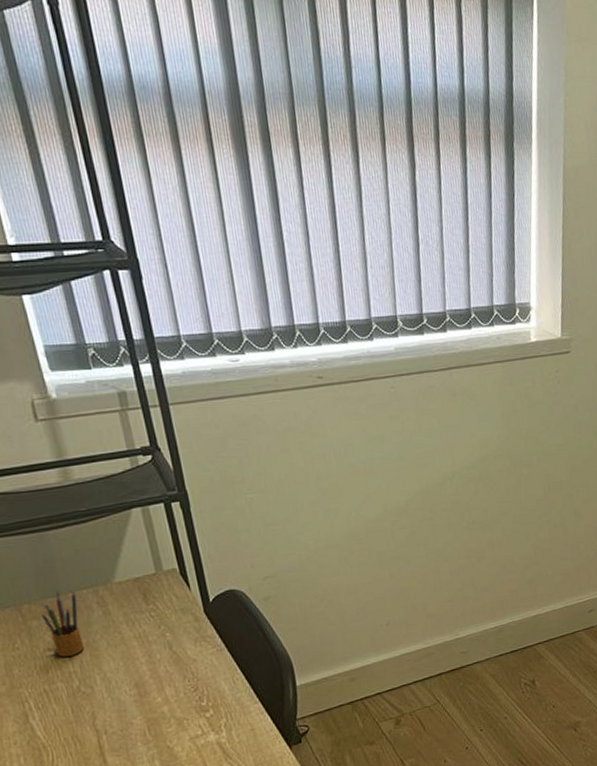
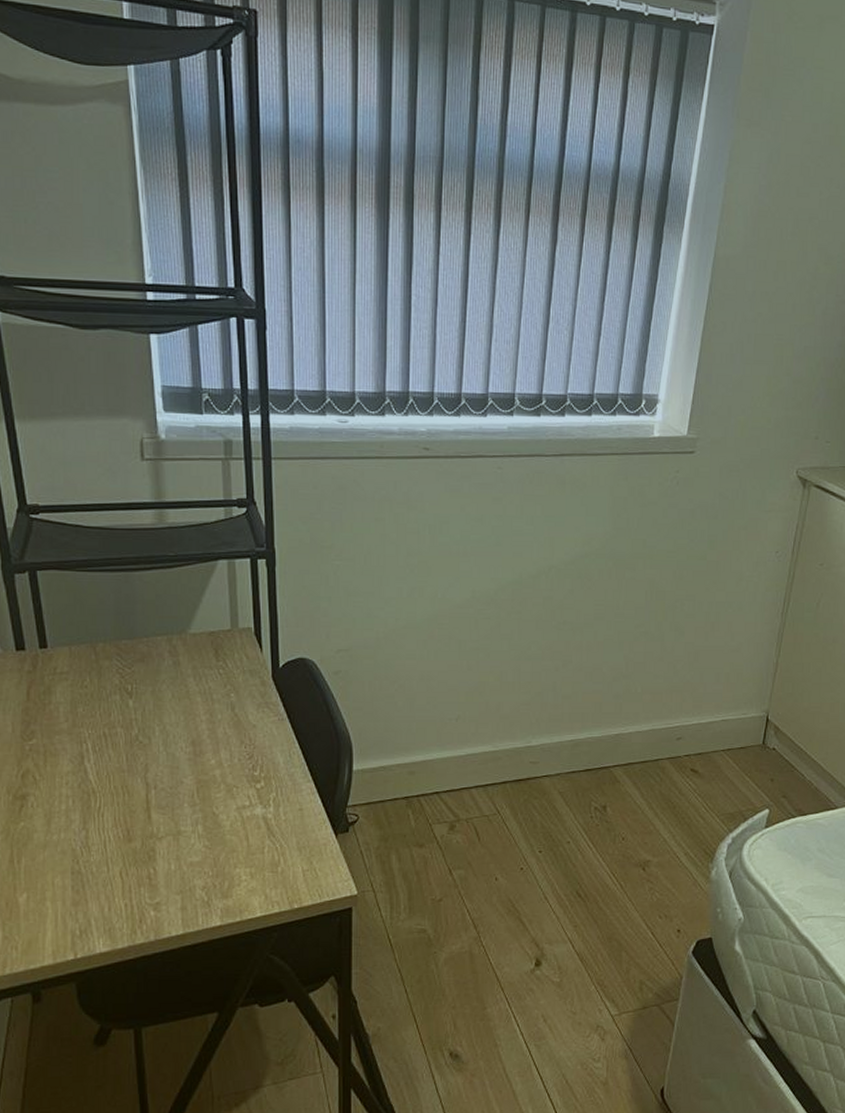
pencil box: present [41,591,85,657] -> none [114,634,150,702]

